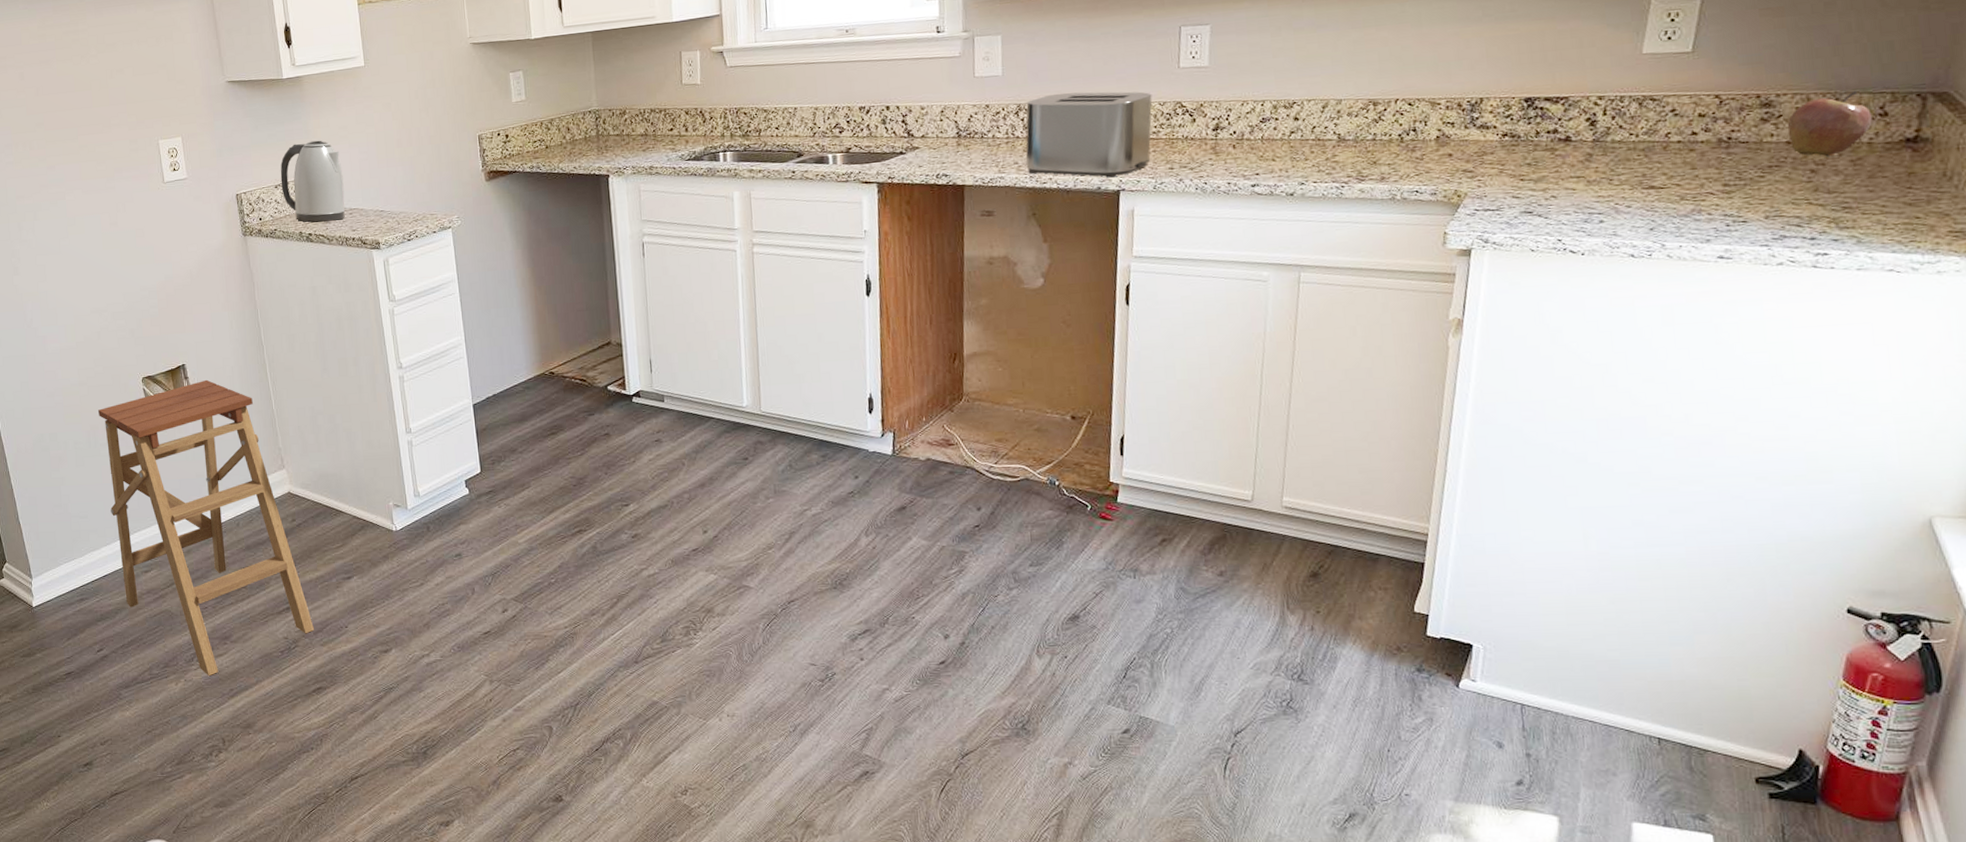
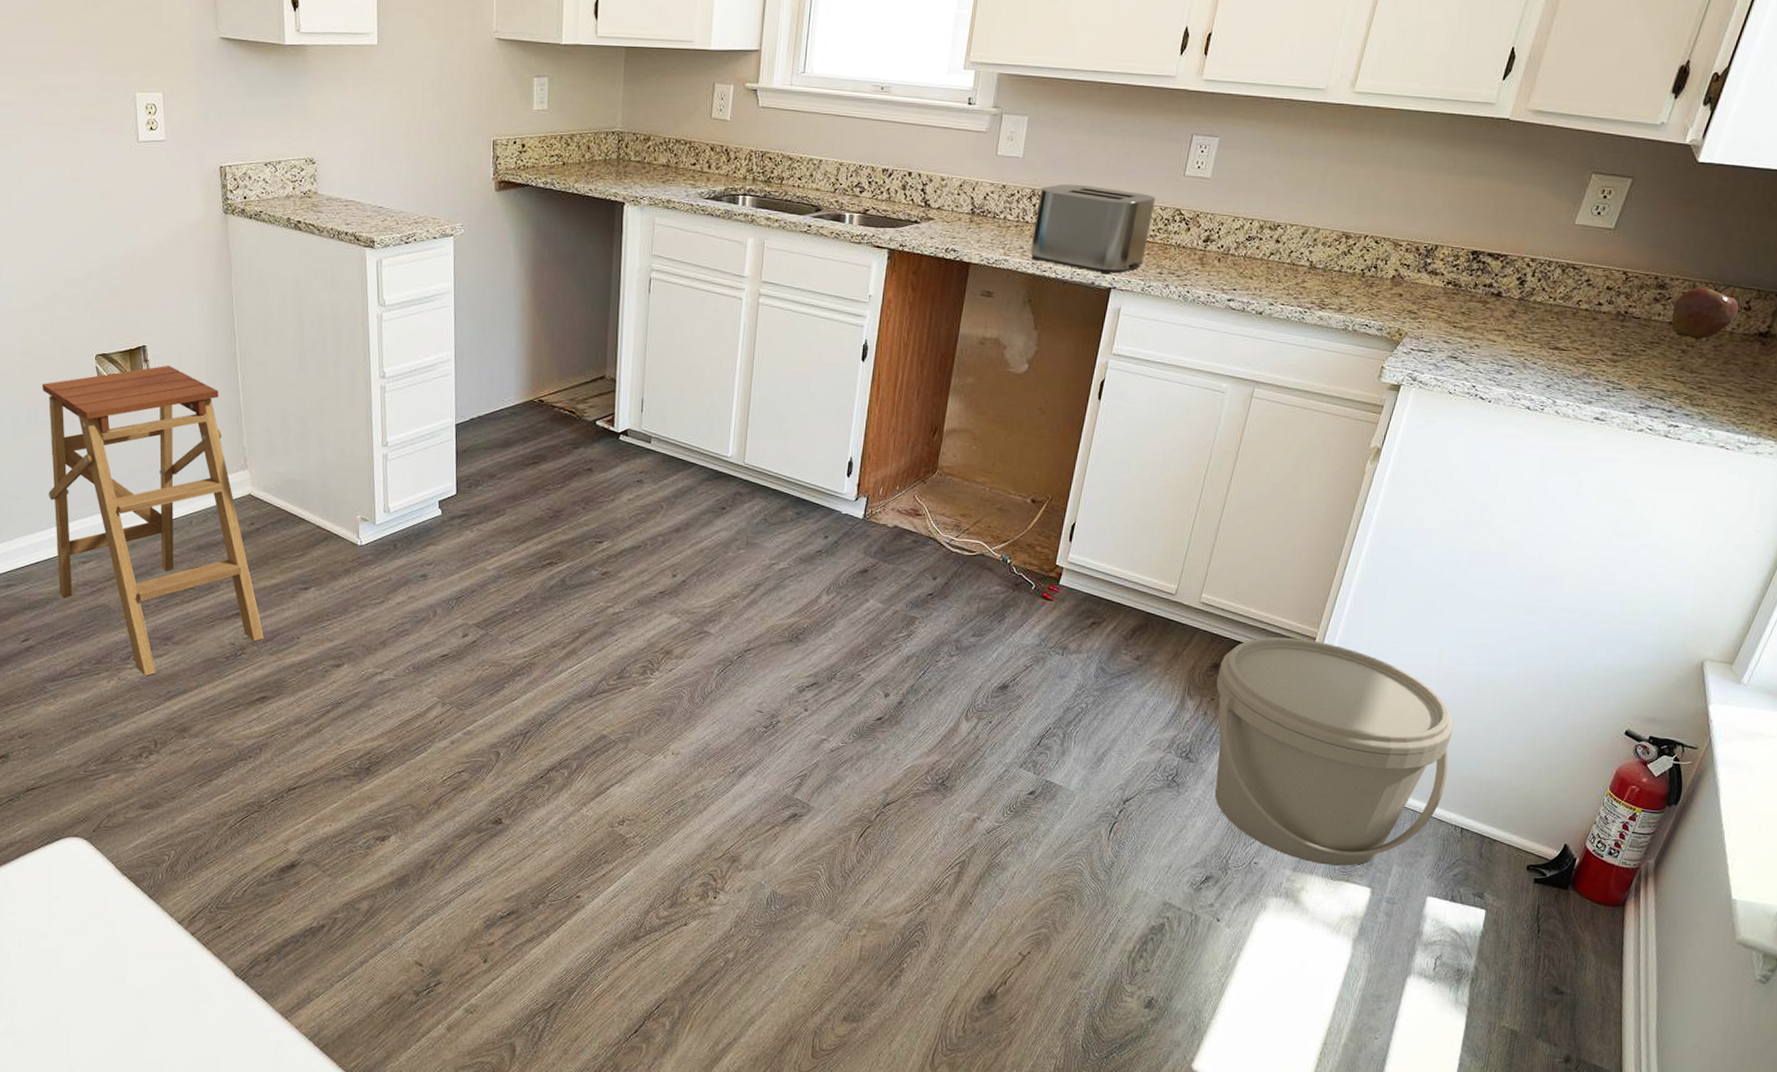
kettle: present [280,140,346,222] -> none [272,119,342,211]
bucket: none [1318,536,1627,792] -> present [1215,637,1454,866]

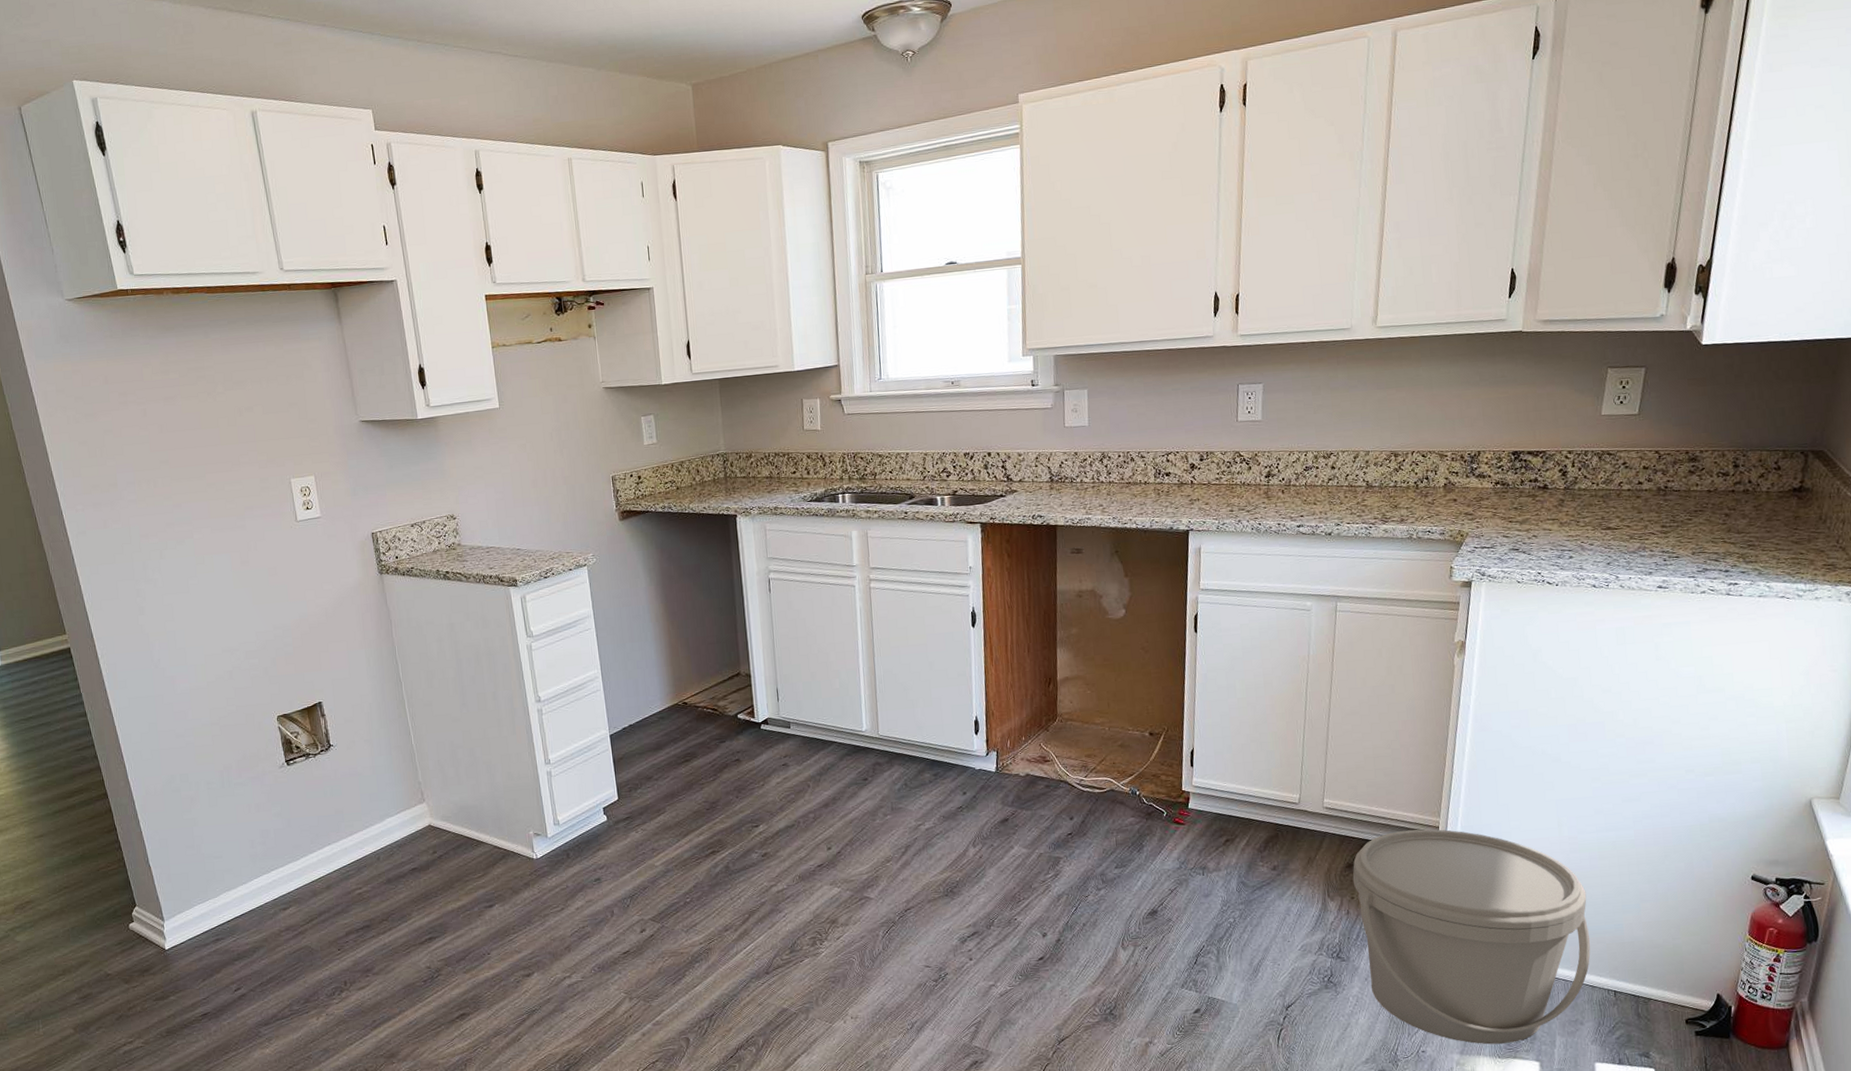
step ladder: present [42,365,264,677] -> none [232,716,457,1009]
toaster: present [1030,183,1156,275] -> none [1109,441,1216,519]
fruit: present [1671,283,1739,339] -> none [1708,448,1770,503]

